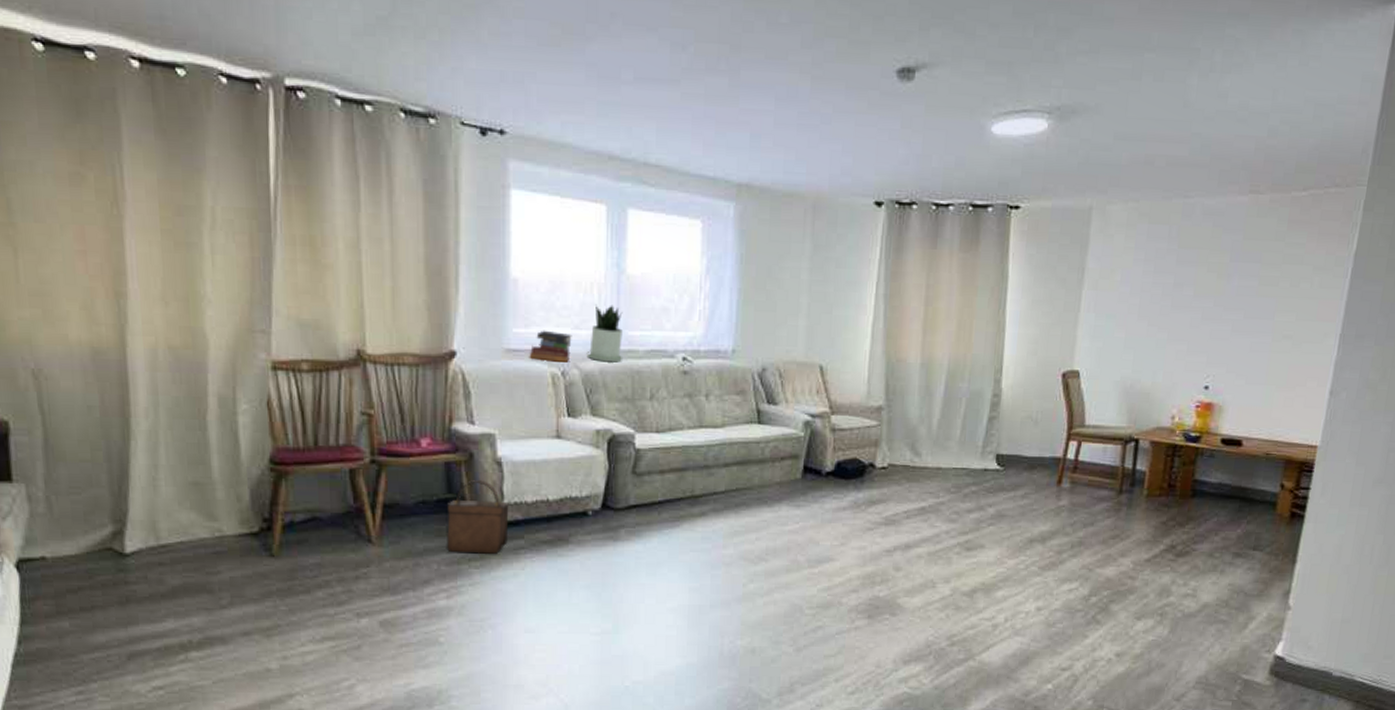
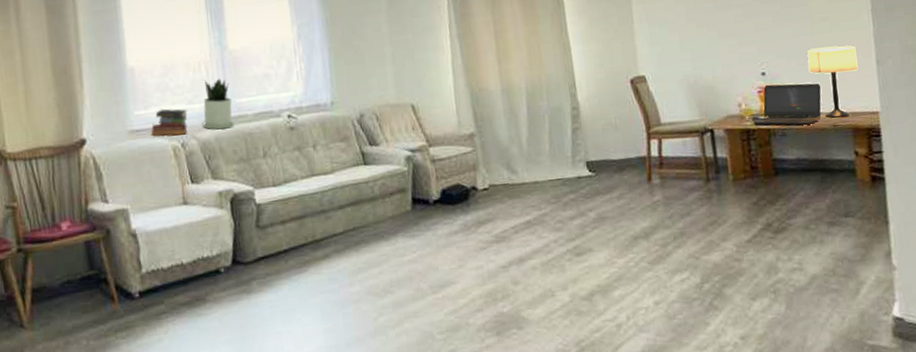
handbag: present [445,480,509,555] -> none [90,253,150,327]
laptop computer: none [1182,400,1265,450] -> present [753,82,822,126]
table lamp: none [1255,369,1312,447] -> present [808,46,858,119]

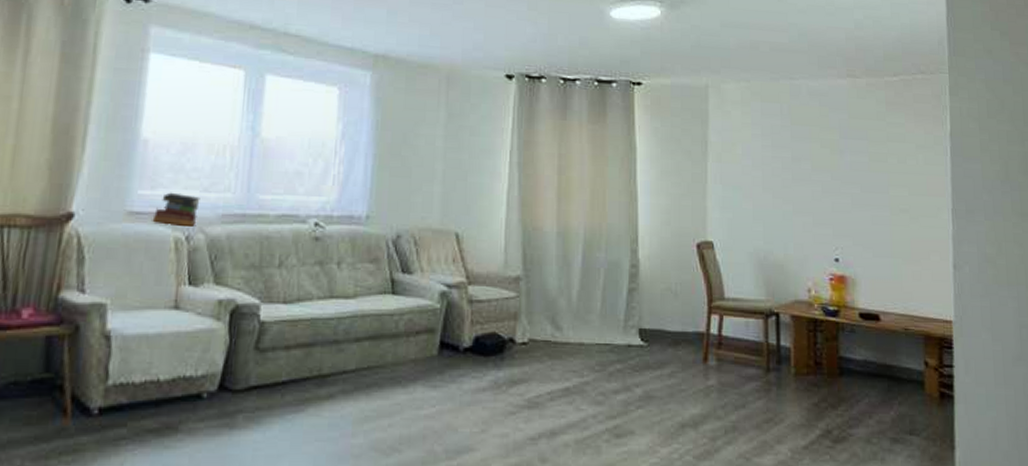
planter: present [201,78,235,130] -> none [214,167,255,227]
laptop computer: present [753,82,822,126] -> none [821,272,896,325]
table lamp: present [808,46,858,119] -> none [884,242,935,322]

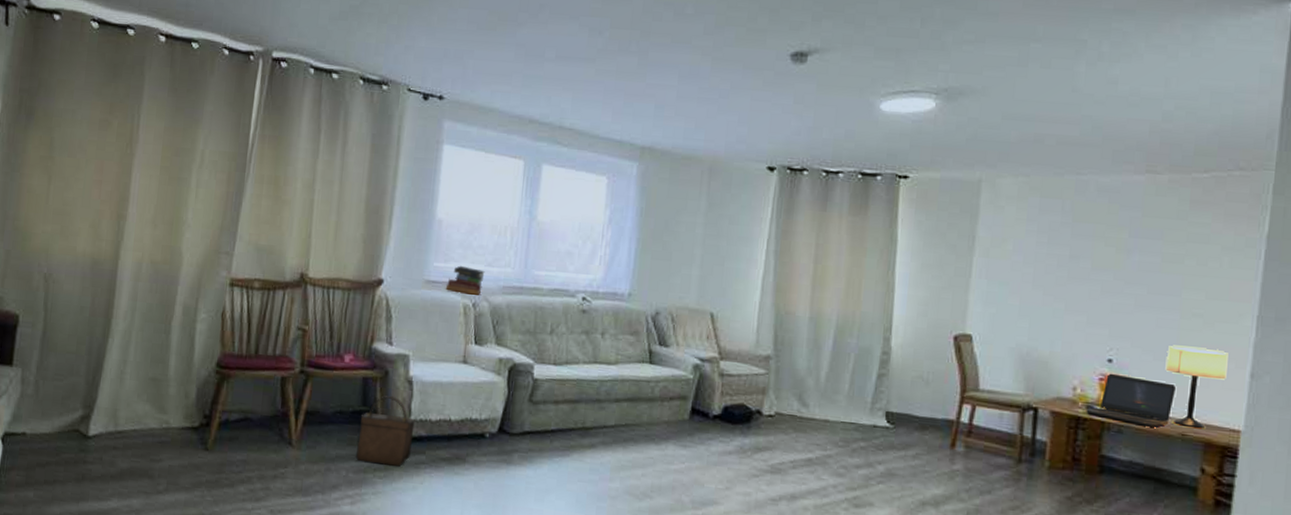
handbag: none [35,357,114,447] -> present [356,396,415,467]
laptop computer: none [821,272,896,325] -> present [1086,373,1177,428]
table lamp: none [884,242,935,322] -> present [1165,346,1228,429]

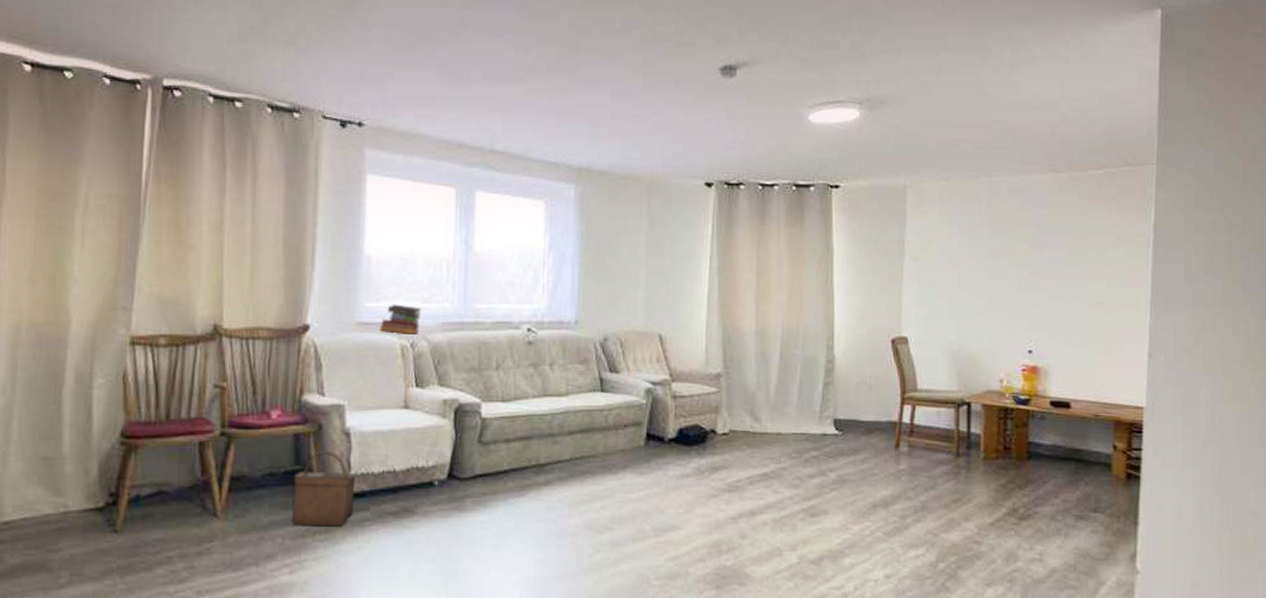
laptop computer: present [1086,373,1177,428] -> none [1012,363,1088,412]
table lamp: present [1165,346,1228,429] -> none [1077,333,1129,409]

